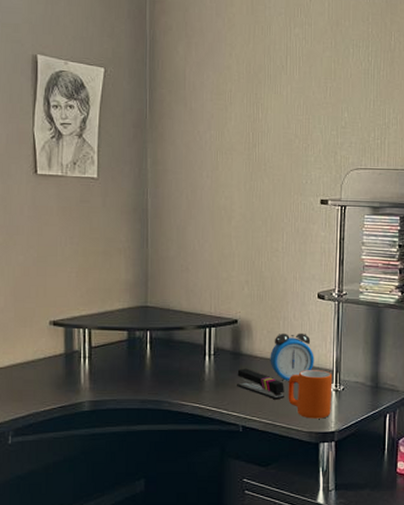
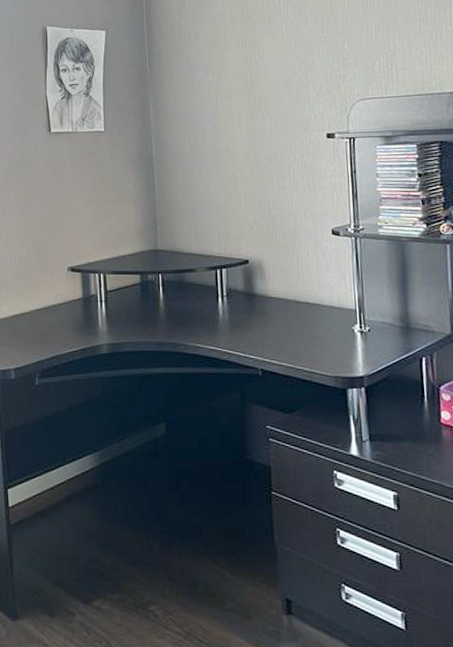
stapler: present [237,368,284,400] -> none [252,309,304,342]
alarm clock: present [270,333,314,382] -> none [285,271,334,324]
mug: present [288,370,333,419] -> none [307,310,358,362]

